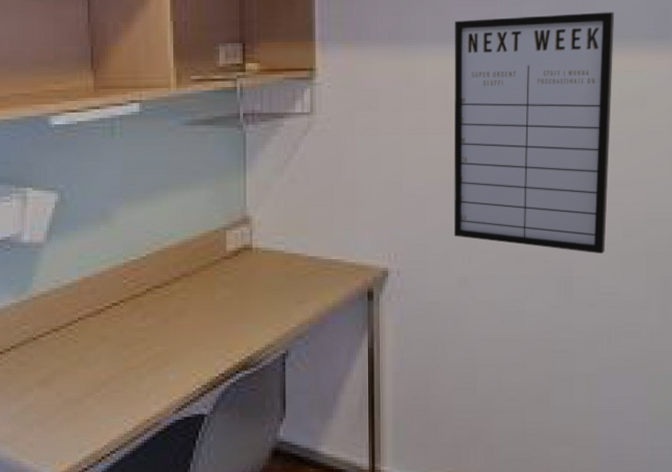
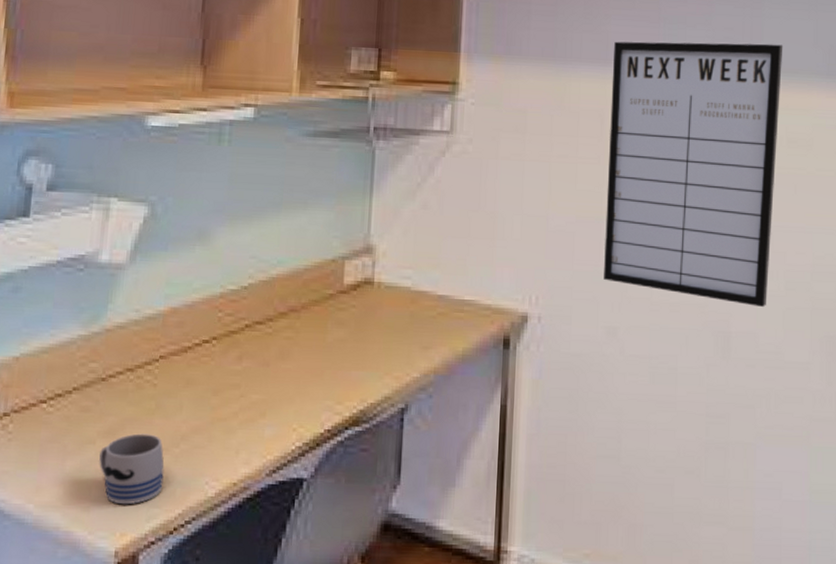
mug: none [37,382,90,439] -> present [99,433,165,505]

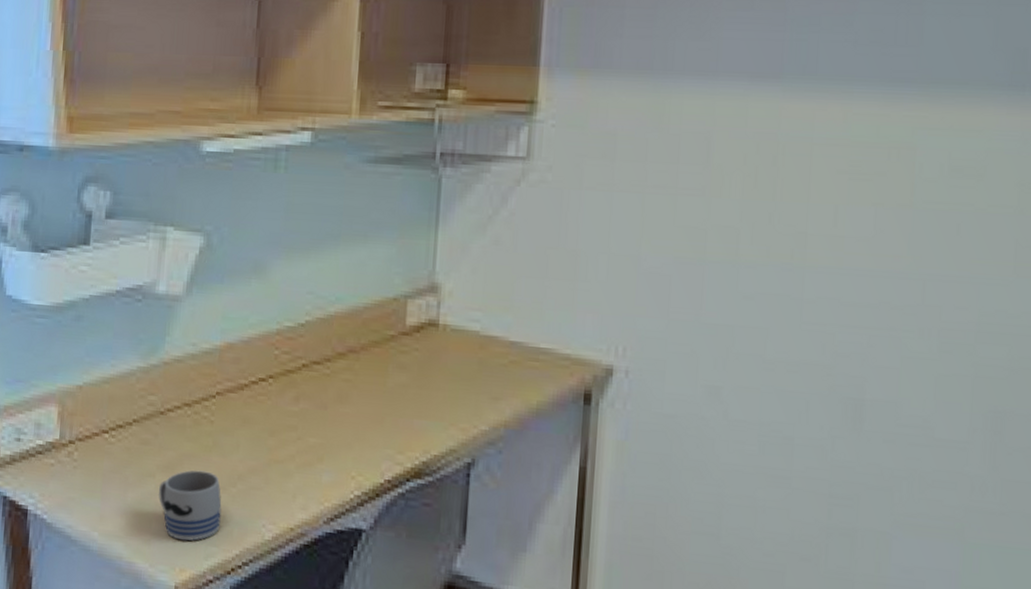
writing board: present [604,41,783,308] -> none [705,48,950,373]

